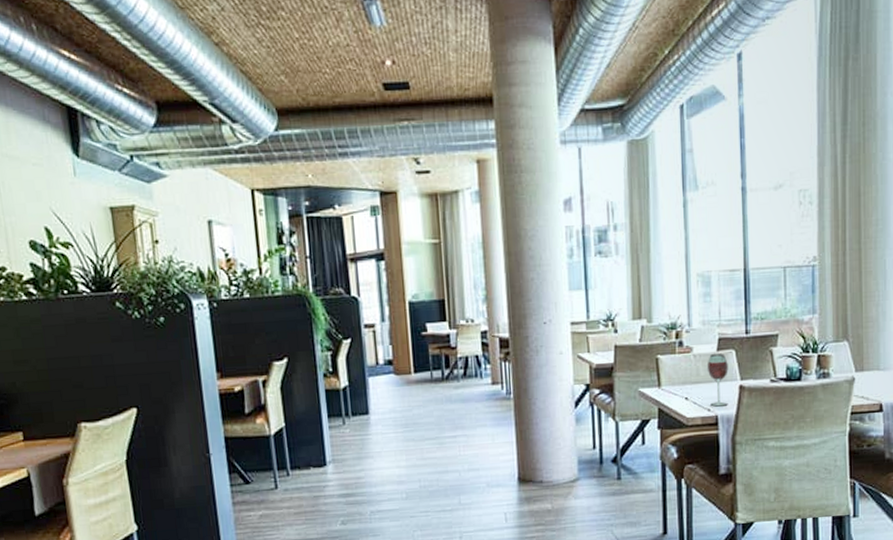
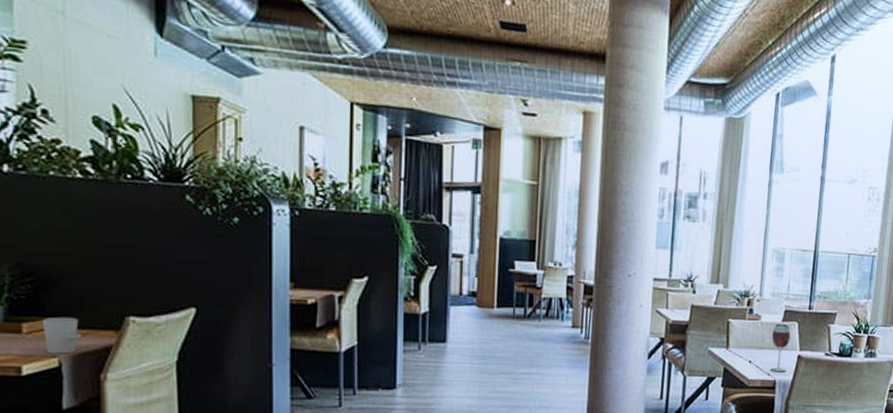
cup: none [9,429,44,465] -> present [42,316,83,354]

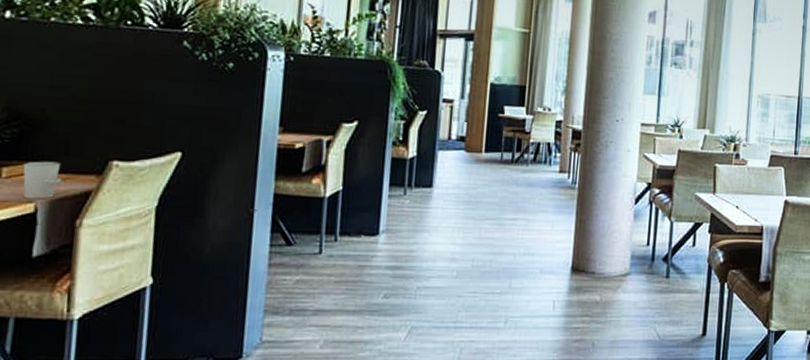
wineglass: present [770,324,791,372] -> none [758,169,777,218]

